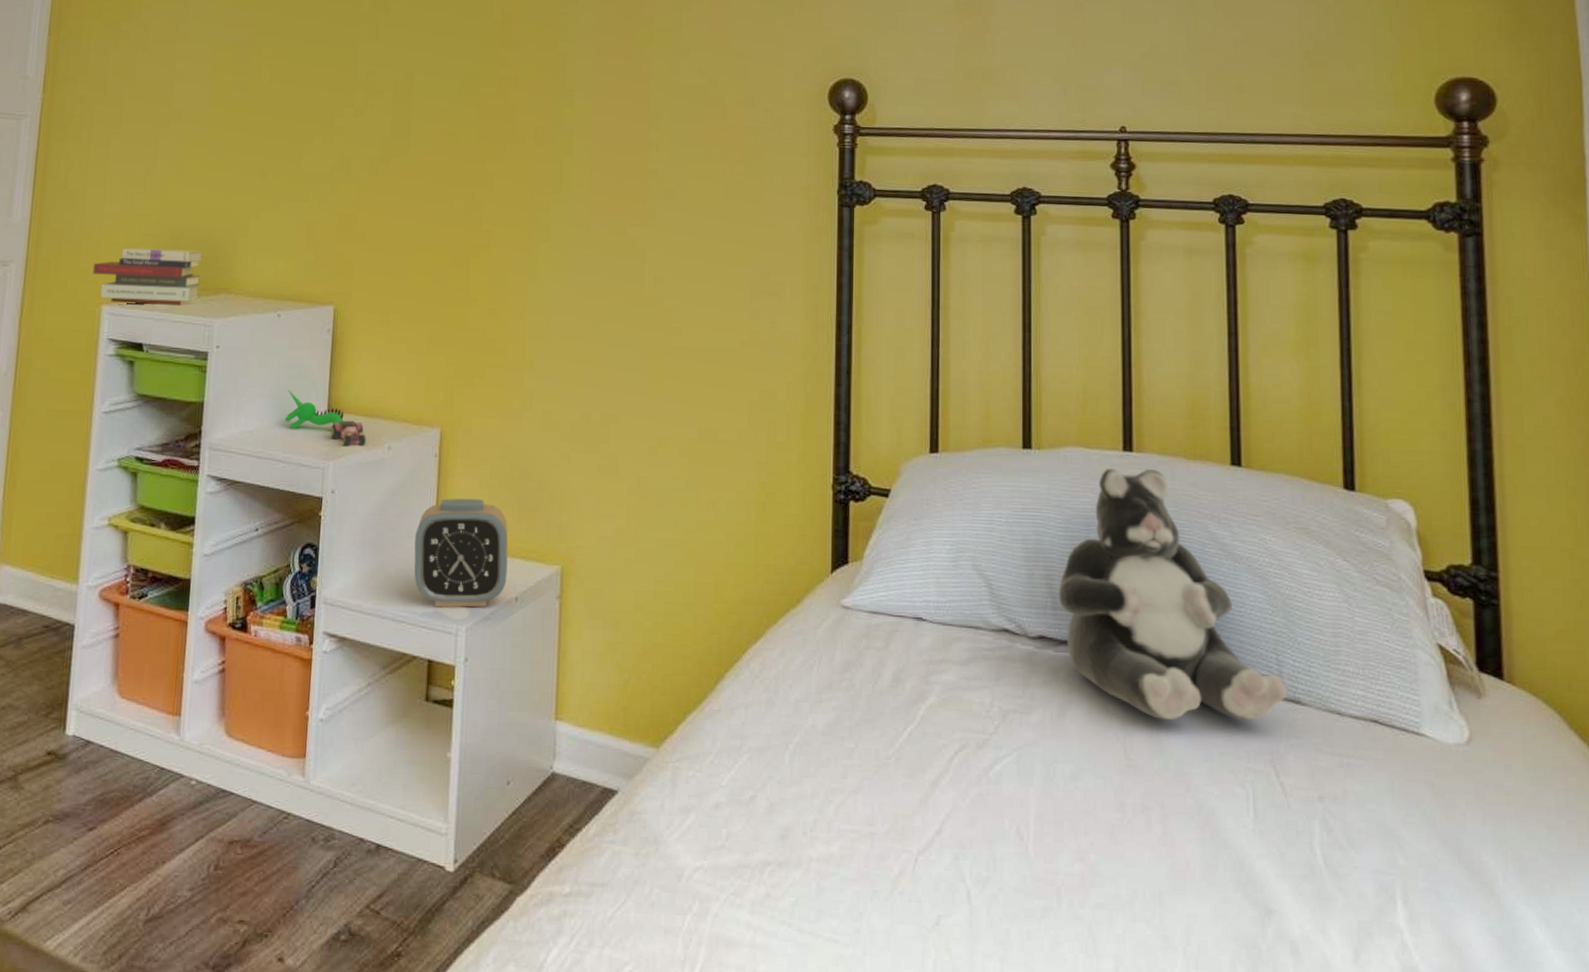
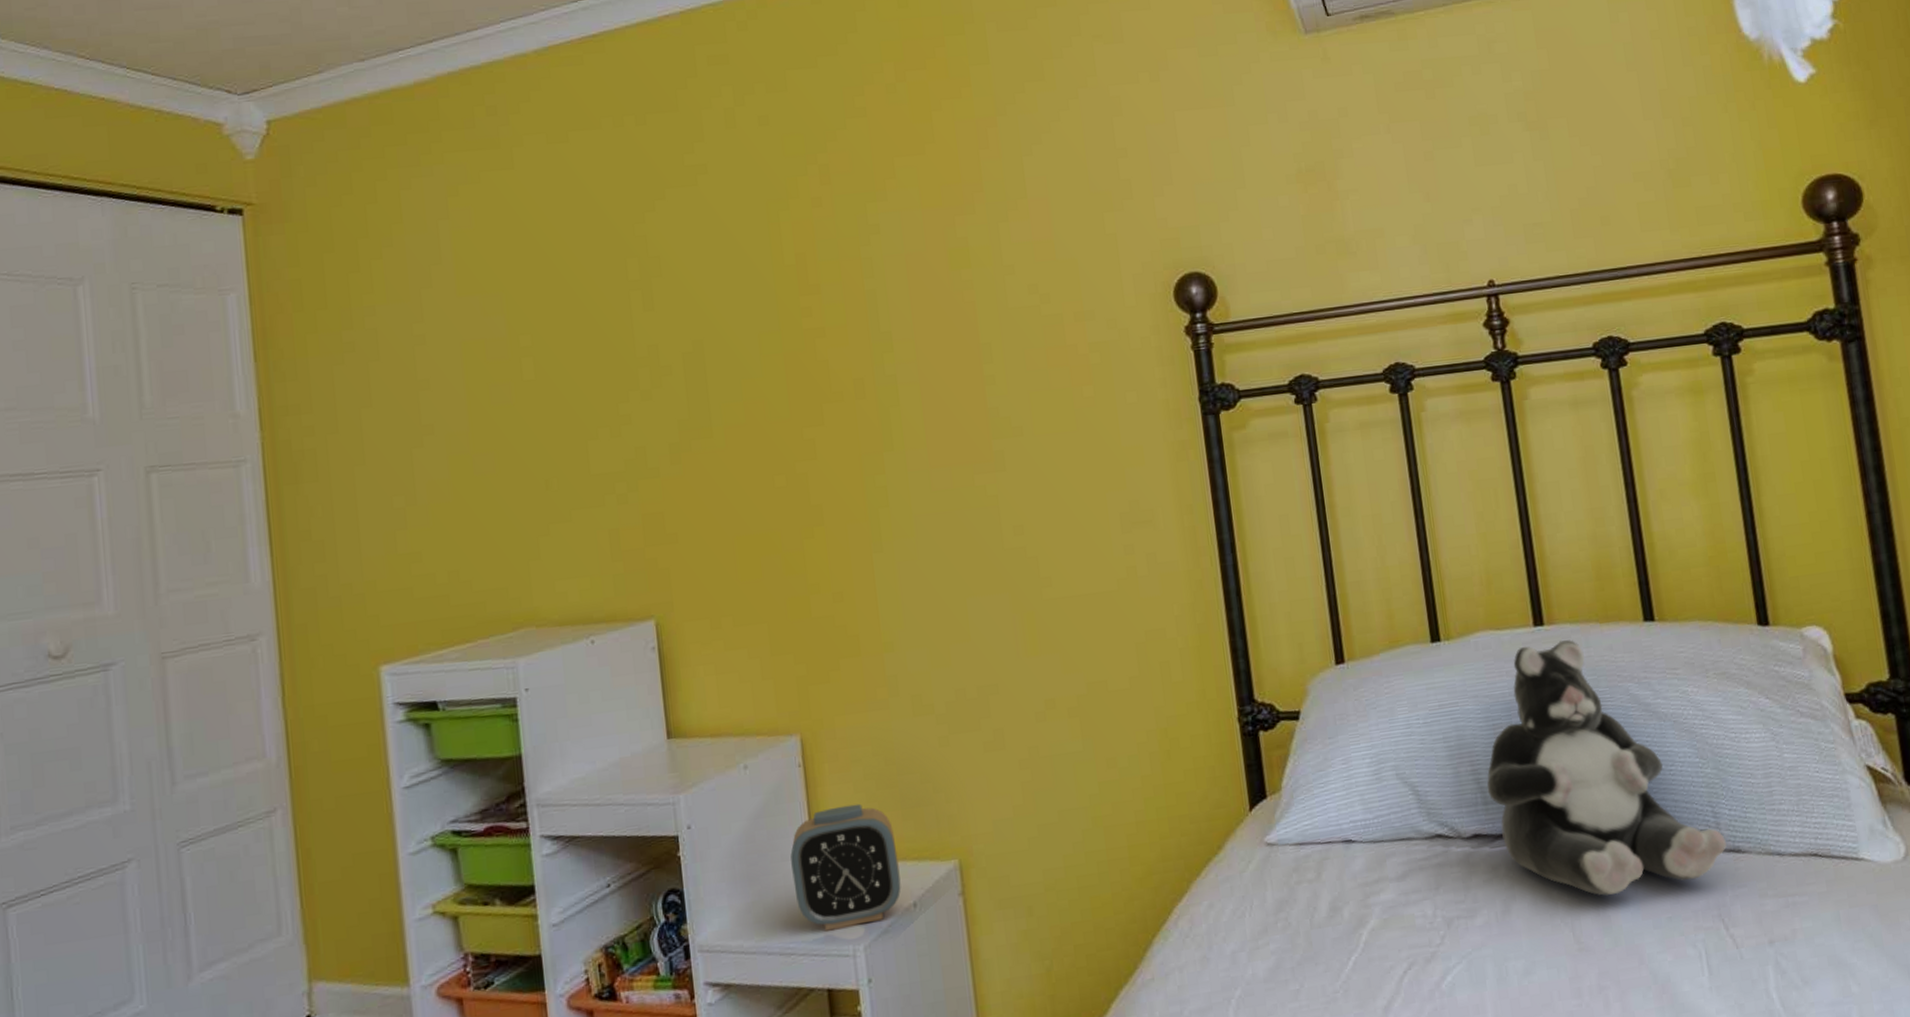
books: present [92,247,203,307] -> none [360,583,497,661]
toy dinosaur: present [284,389,344,430] -> none [617,723,688,768]
toy car: present [330,420,366,447] -> none [674,744,718,775]

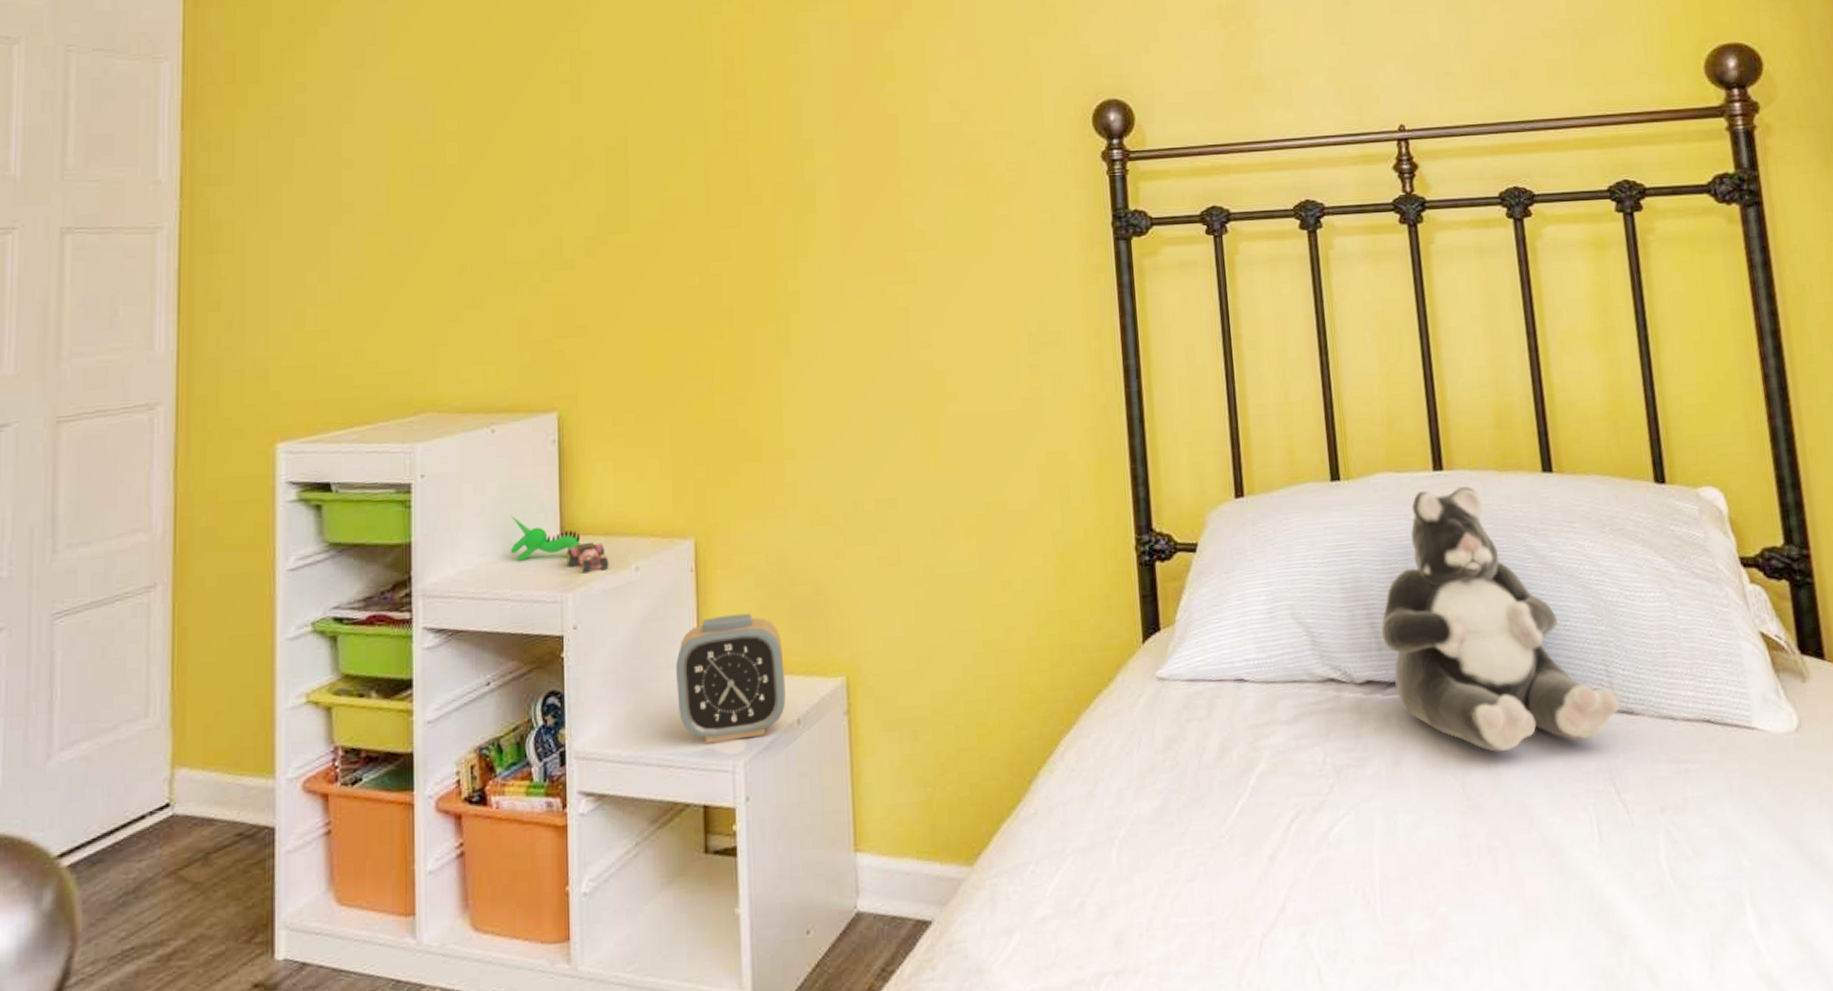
toy dinosaur: none [617,723,688,768] -> present [510,515,581,562]
toy car: none [674,744,718,775] -> present [566,542,609,574]

